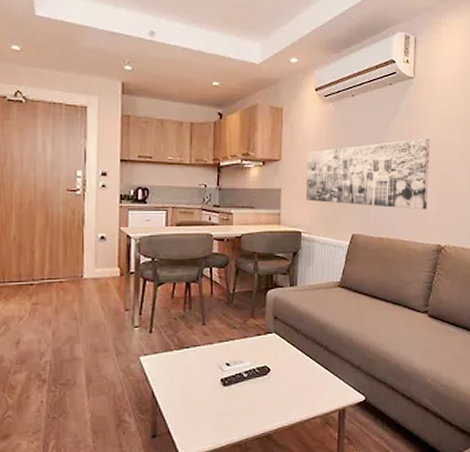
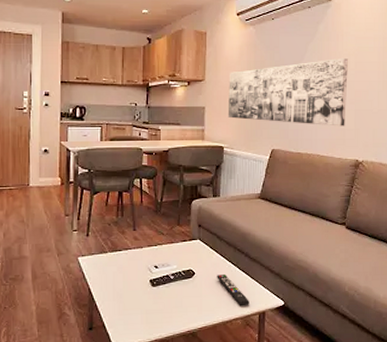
remote control: none [294,370,329,404] -> present [217,274,249,307]

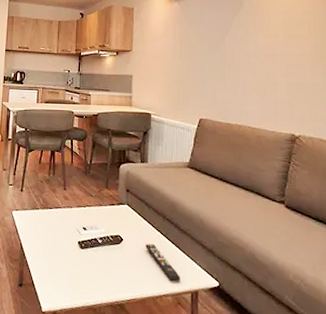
wall art: present [227,58,348,126] -> none [154,32,277,99]

